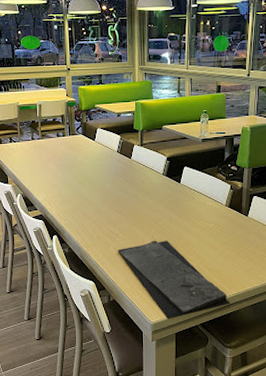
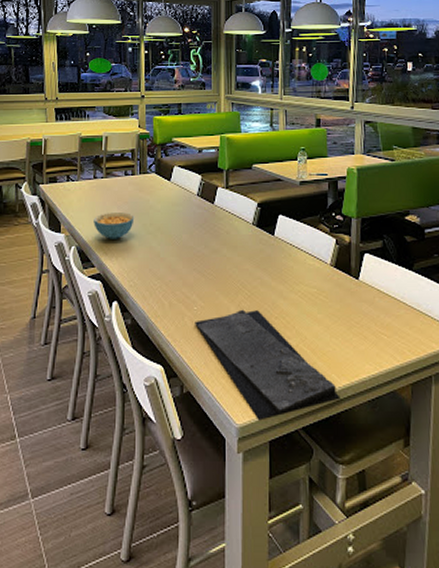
cereal bowl: none [34,167,67,188] -> present [94,213,135,239]

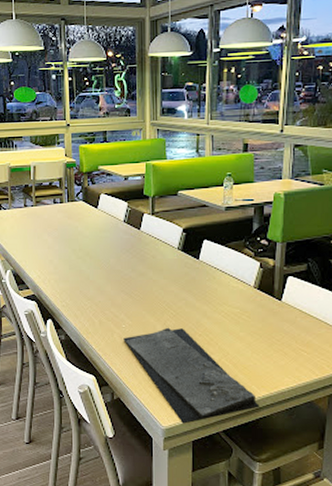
cereal bowl: present [94,213,135,239] -> none [26,239,65,264]

